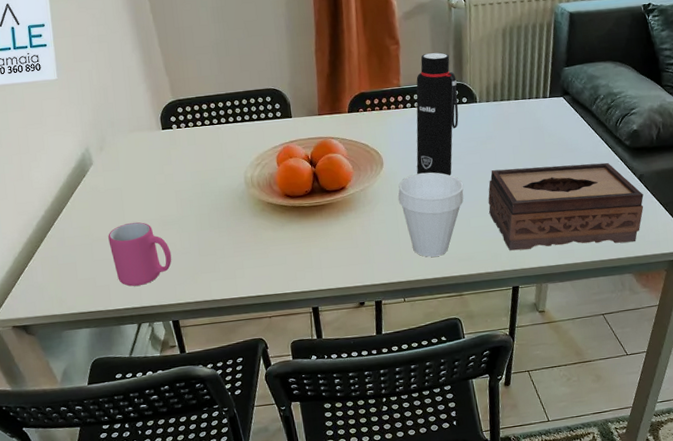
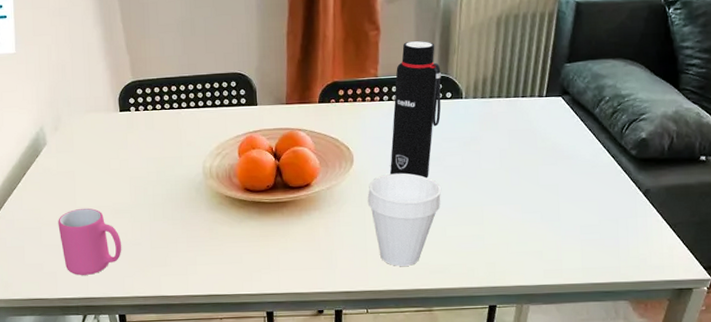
tissue box: present [488,162,644,251] -> none [468,173,648,266]

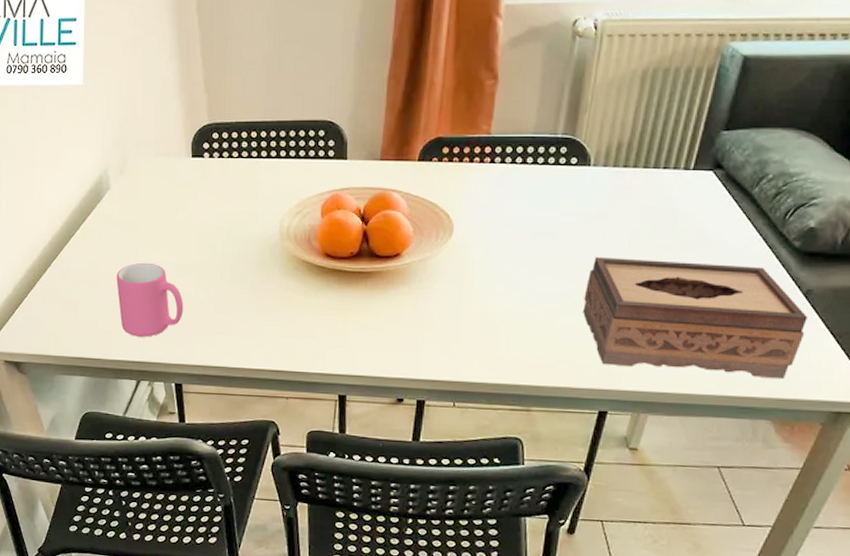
cup: present [367,173,442,266] -> none [465,248,555,357]
water bottle: present [390,41,441,179] -> none [495,95,567,257]
tissue box: none [468,173,648,266] -> present [583,257,808,380]

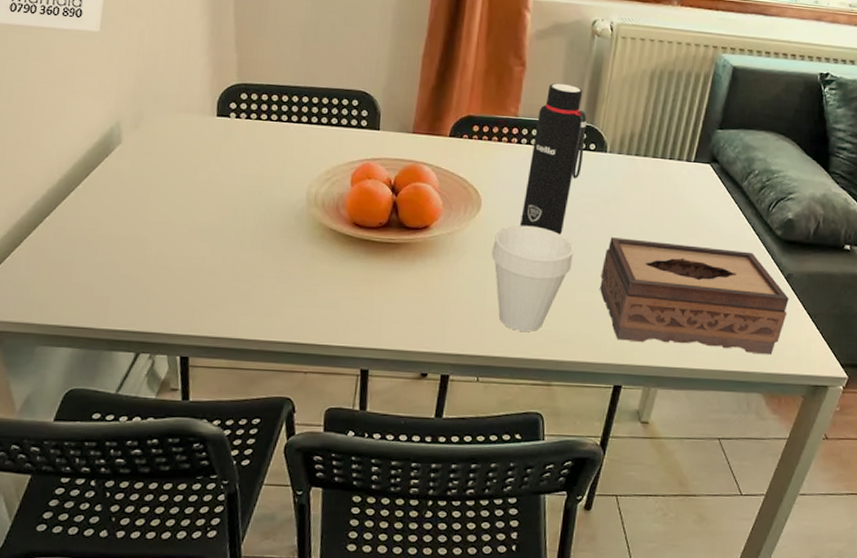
mug: present [116,262,184,337] -> none [120,223,197,305]
cup: none [465,248,555,357] -> present [491,225,575,332]
water bottle: none [495,95,567,257] -> present [520,83,587,235]

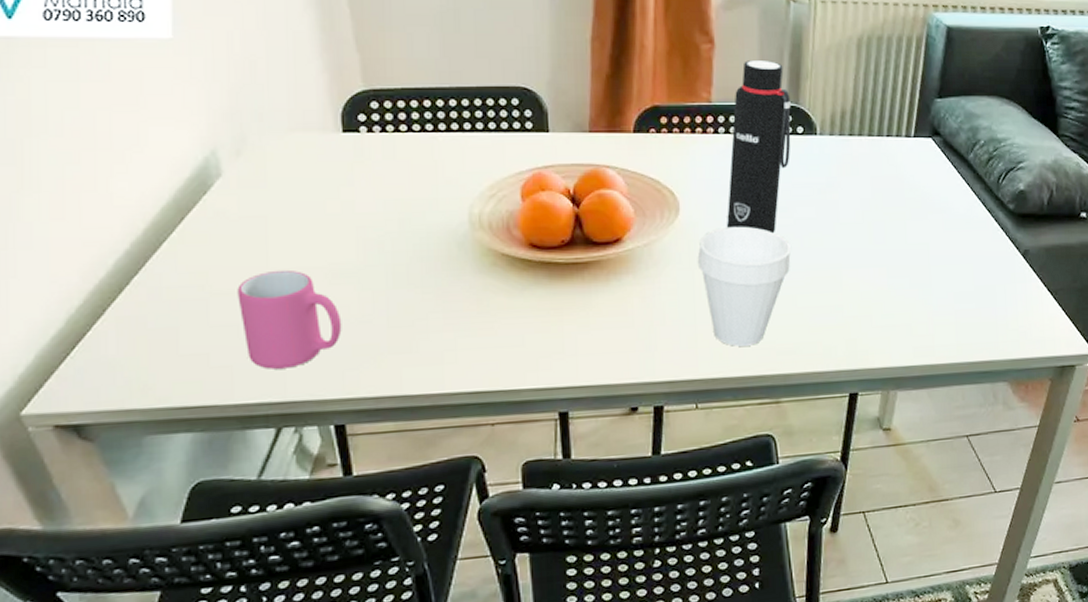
mug: none [120,223,197,305] -> present [237,269,342,369]
tissue box: present [600,237,789,355] -> none [823,229,1028,344]

